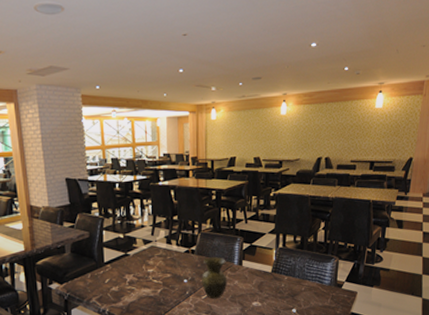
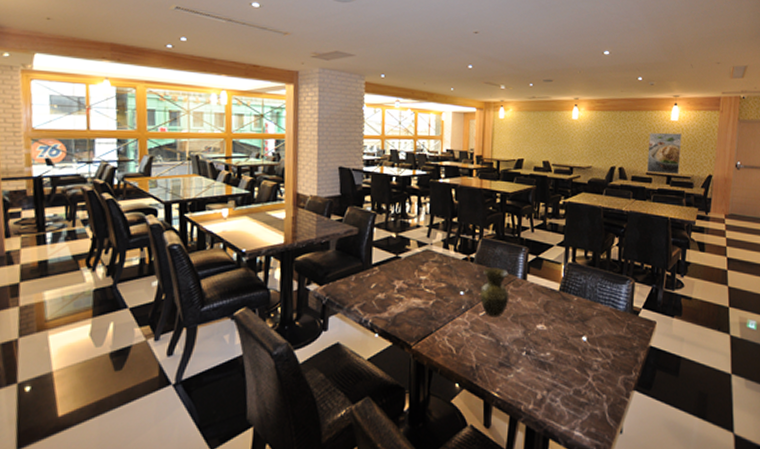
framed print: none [351,120,385,160] -> present [646,132,682,175]

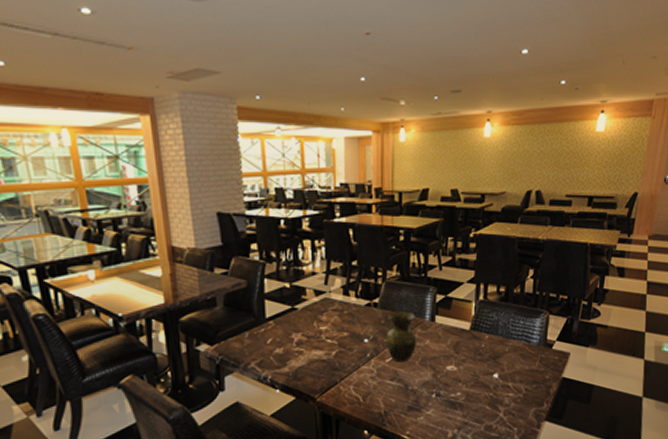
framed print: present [646,132,682,175] -> none [566,146,607,195]

